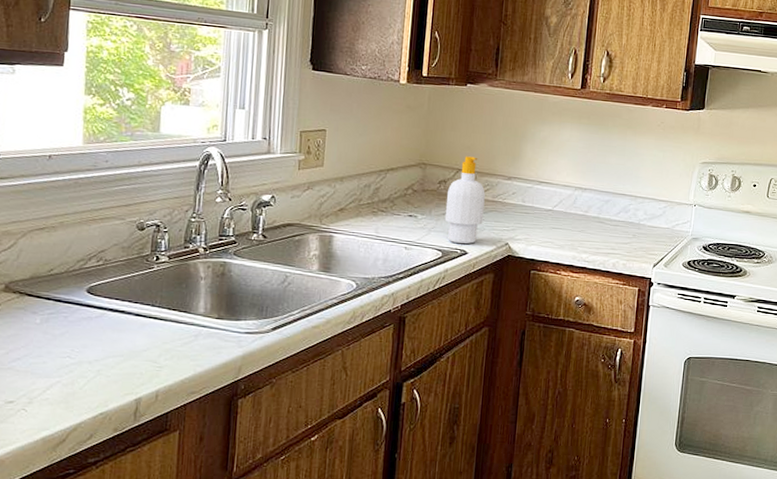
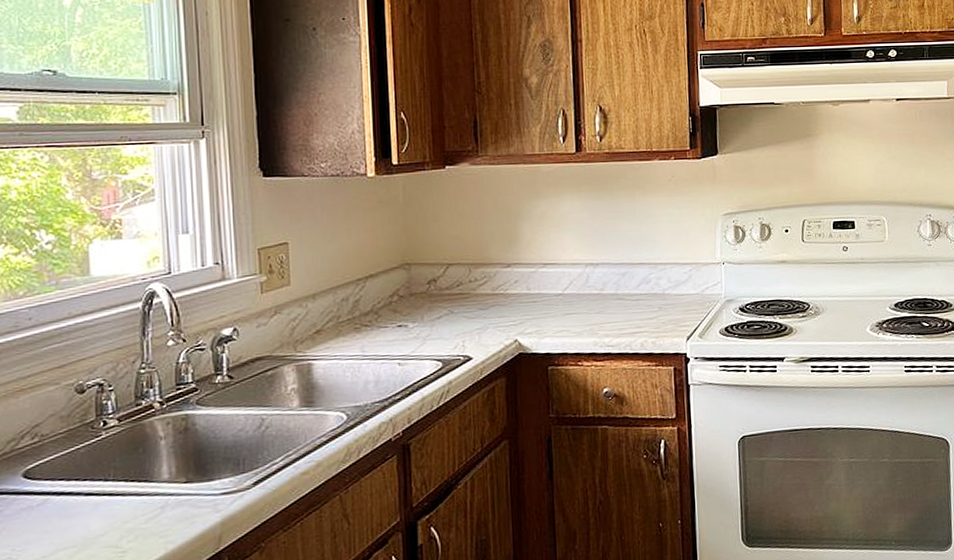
soap bottle: present [444,156,485,244] -> none [439,247,485,350]

